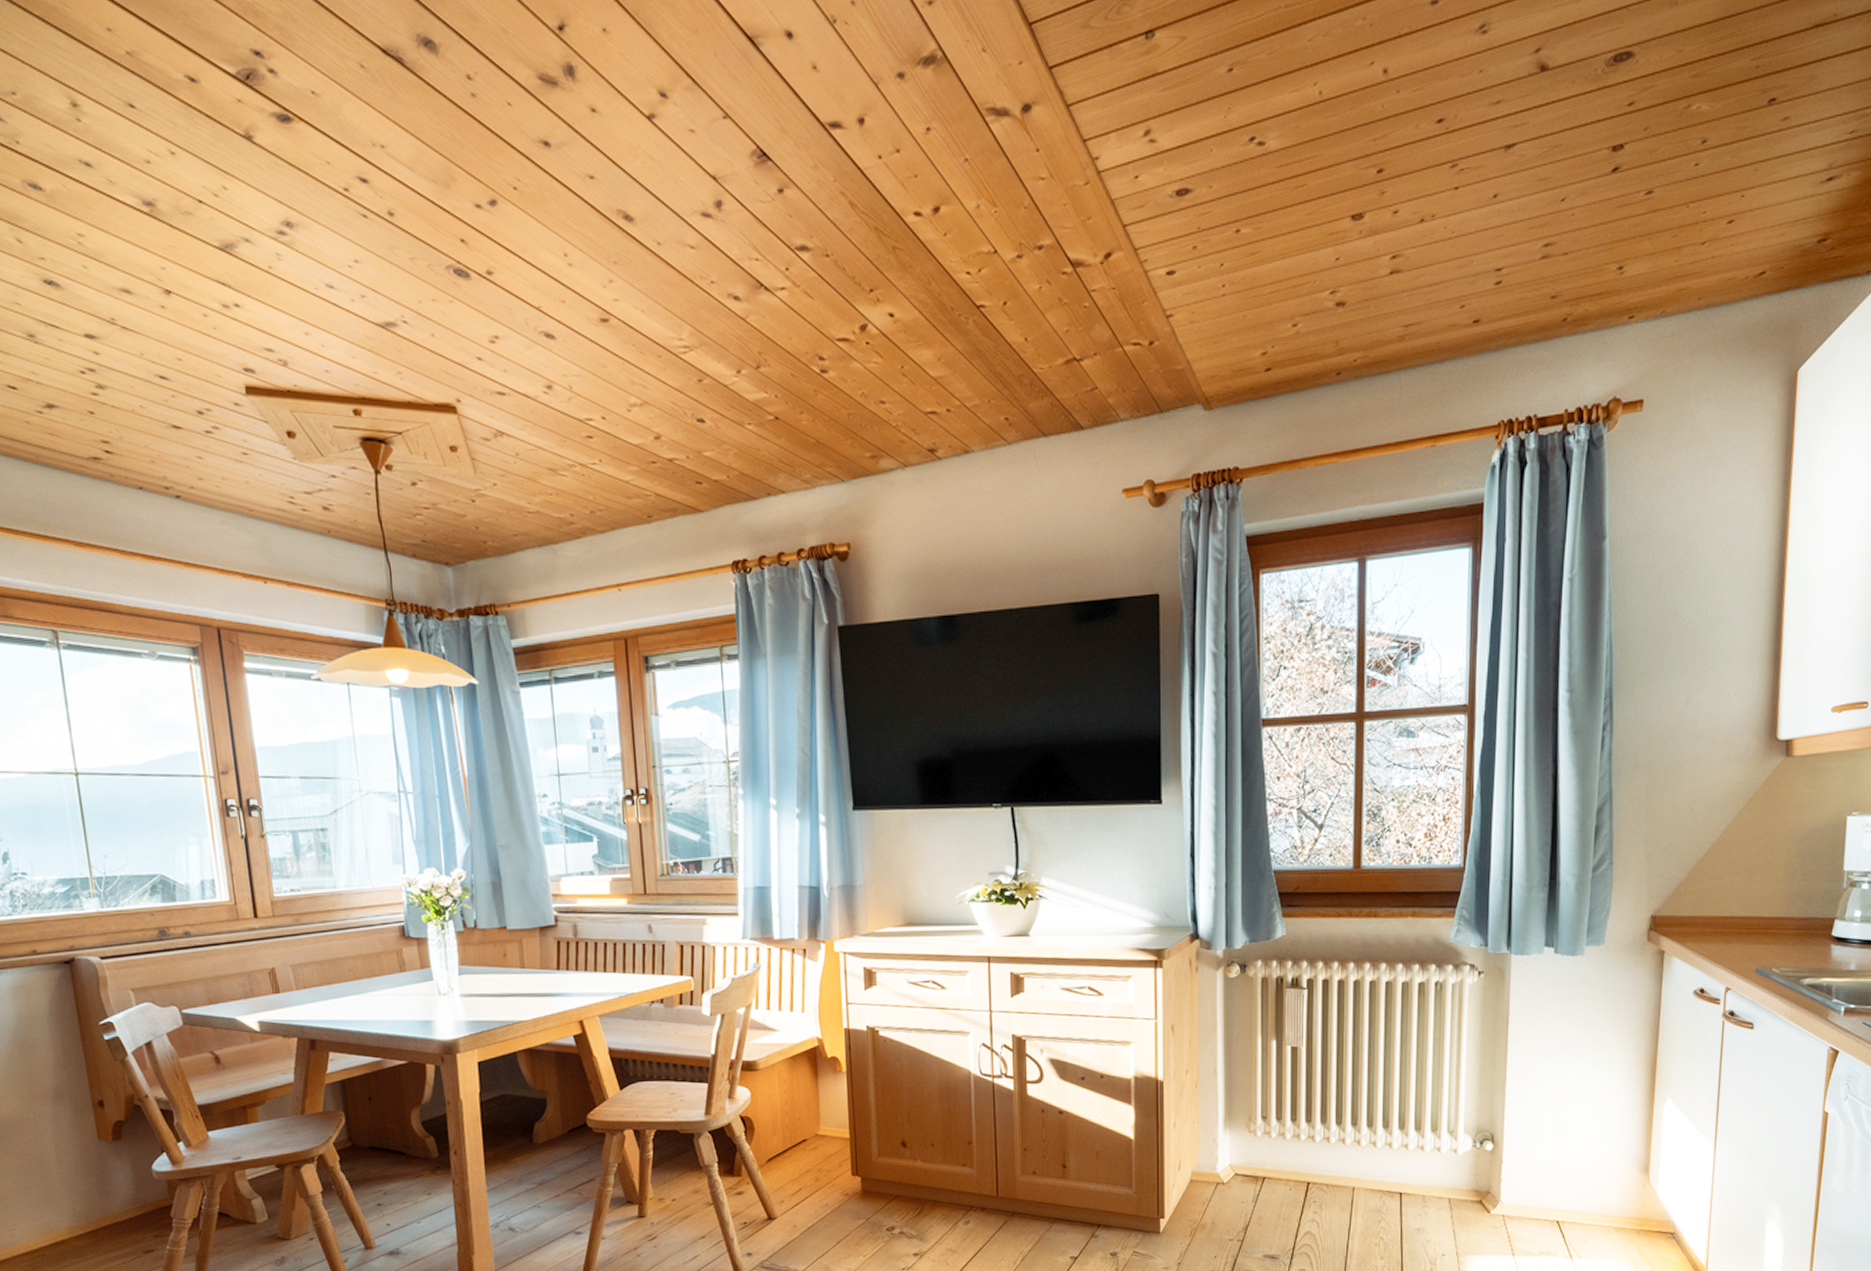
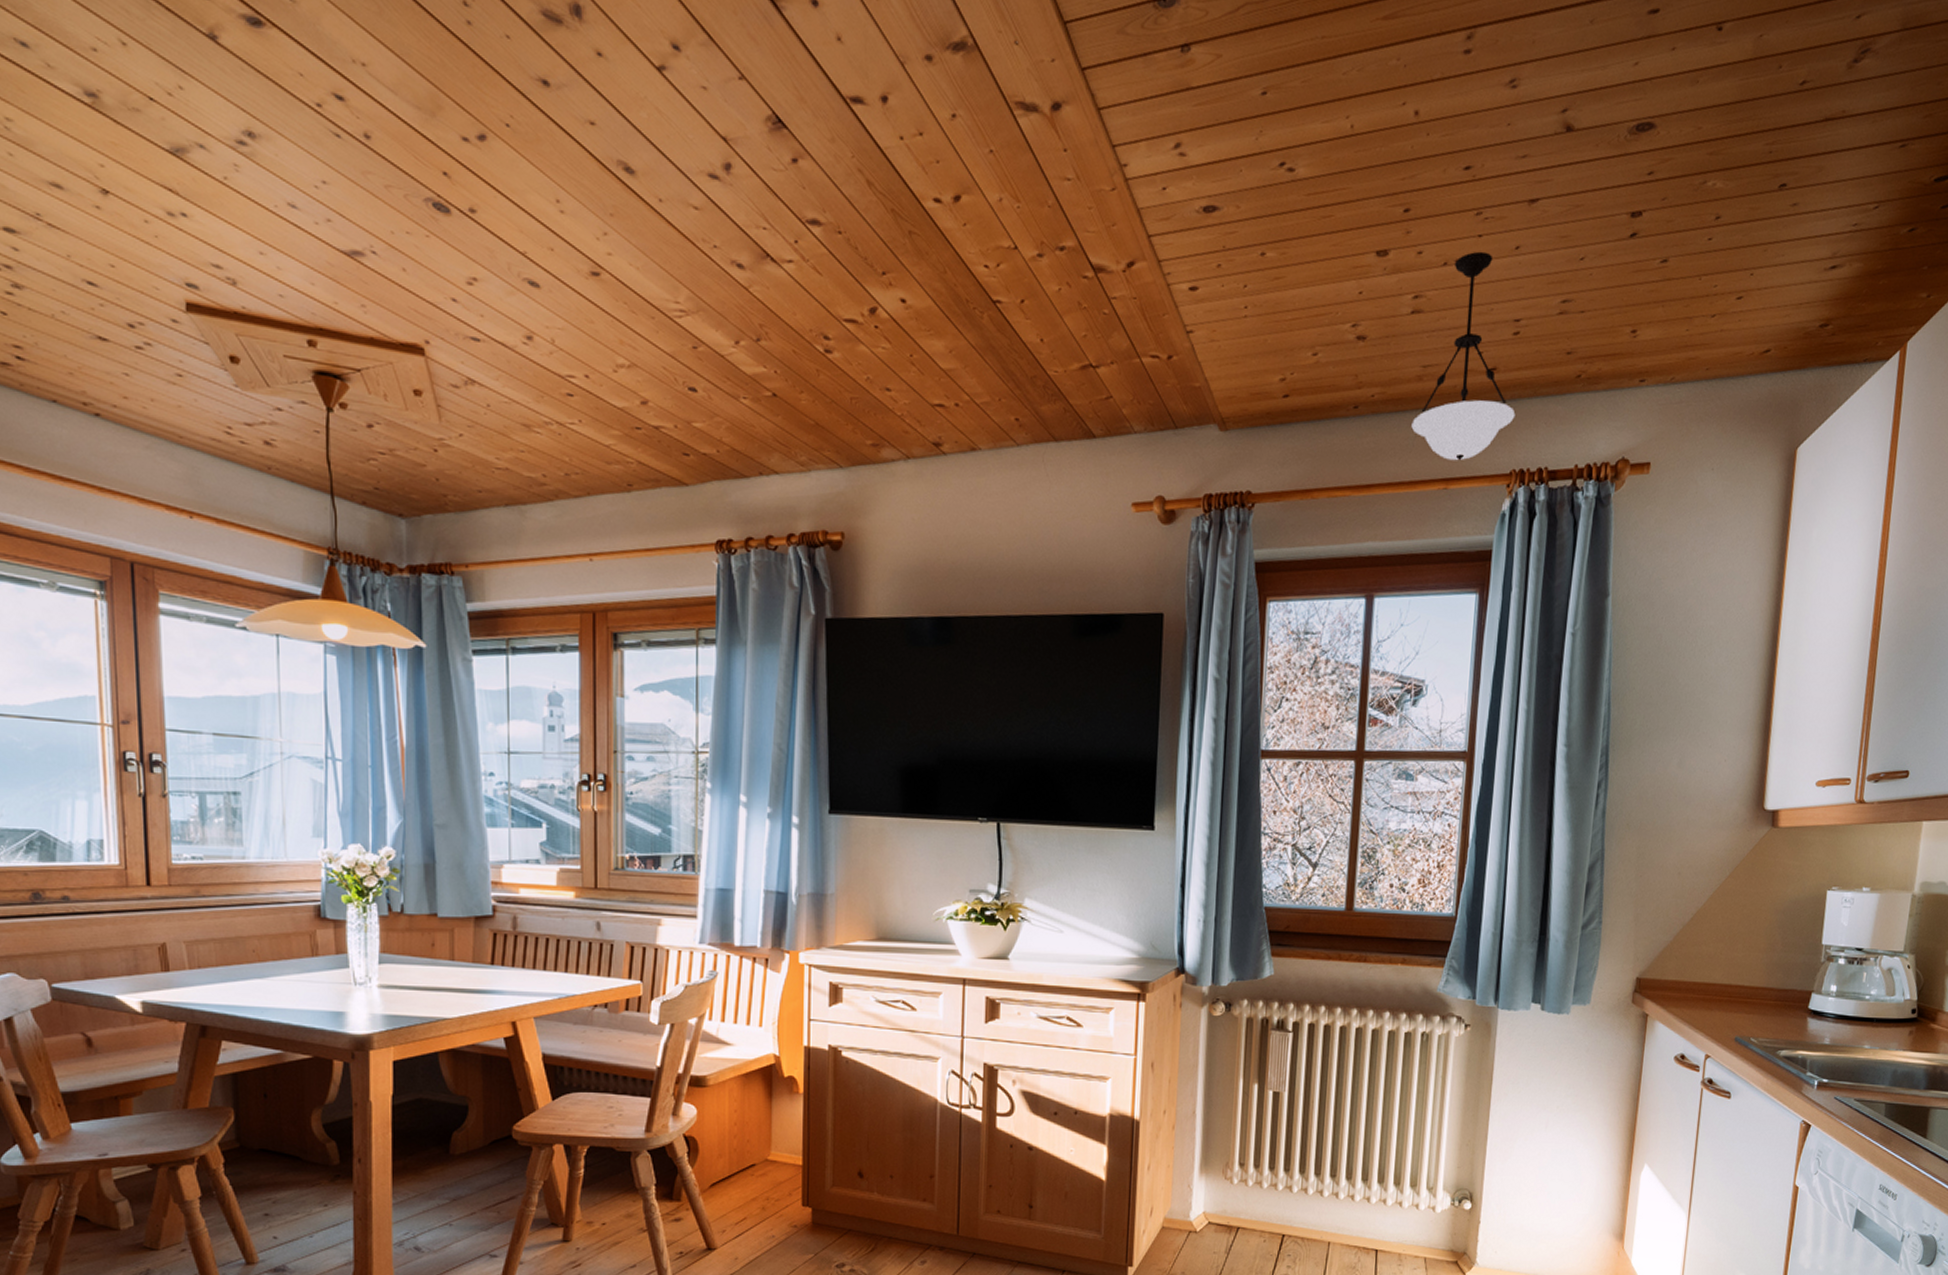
pendant light: none [1395,204,1501,418] -> present [1411,251,1516,461]

